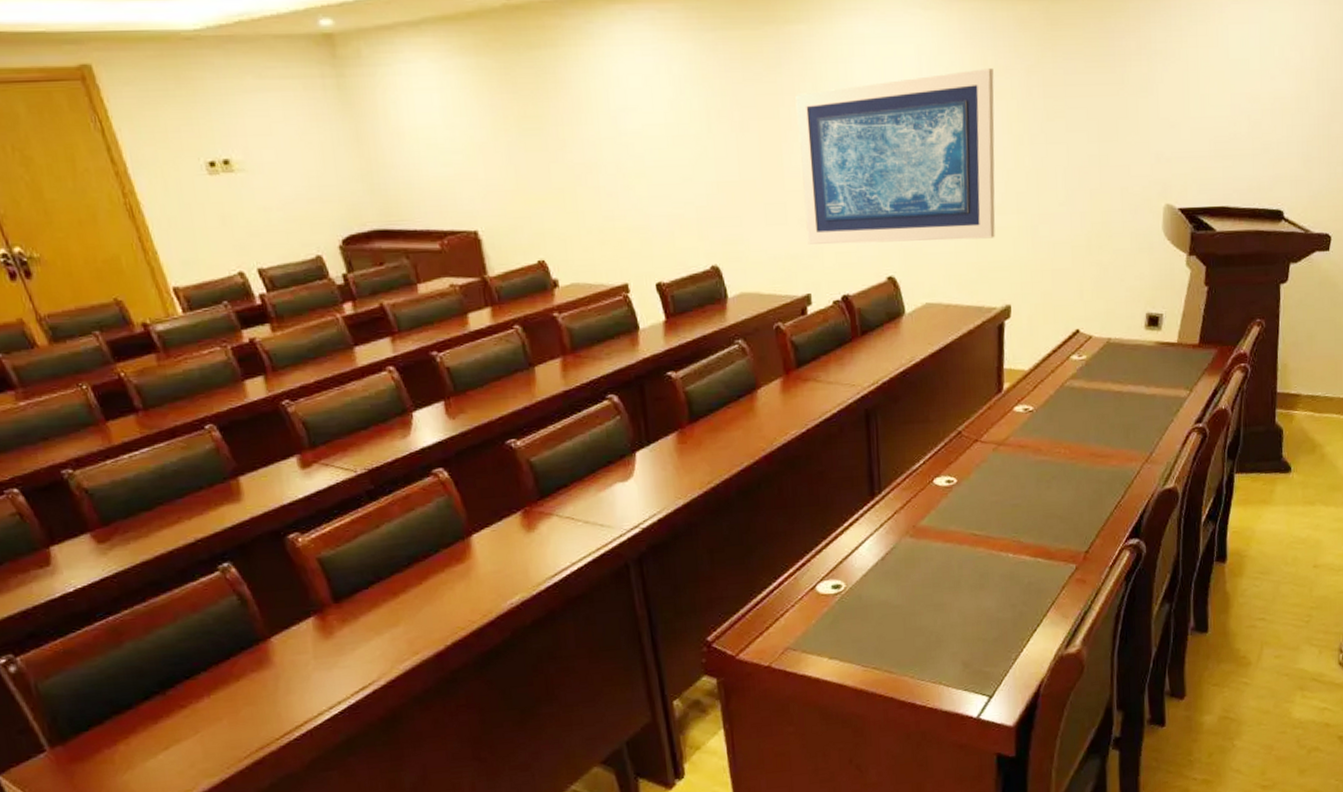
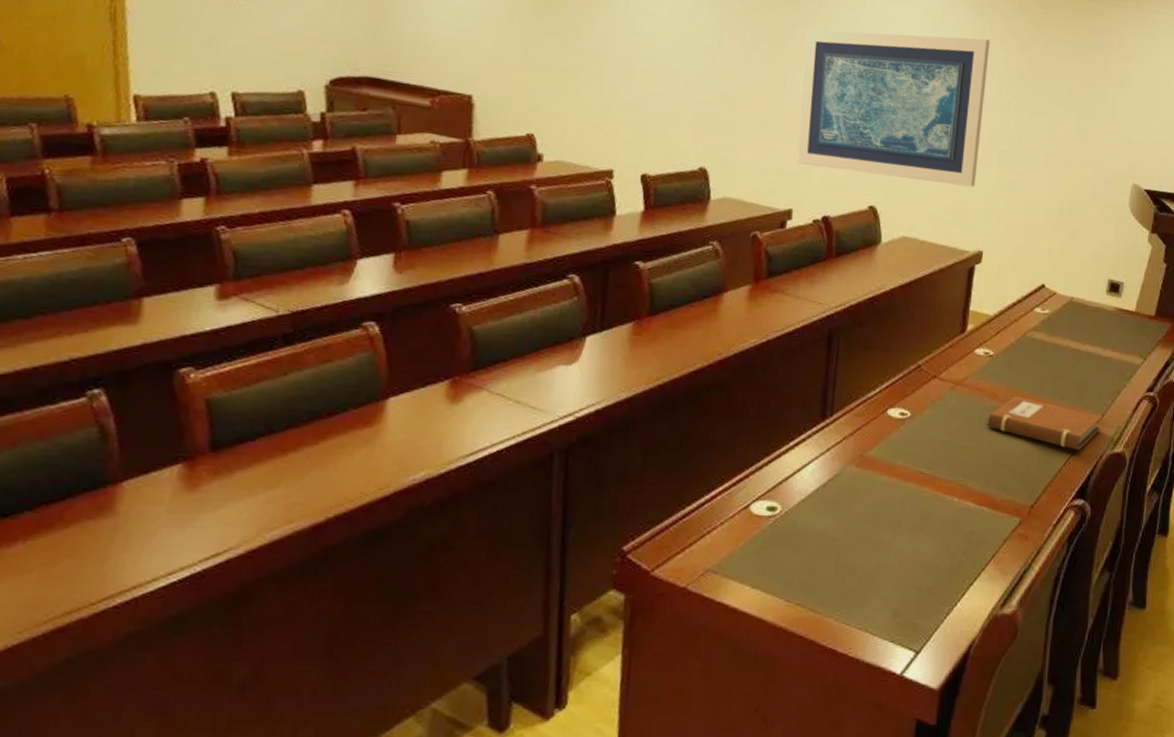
notebook: none [1033,447,1151,492] -> present [986,396,1103,450]

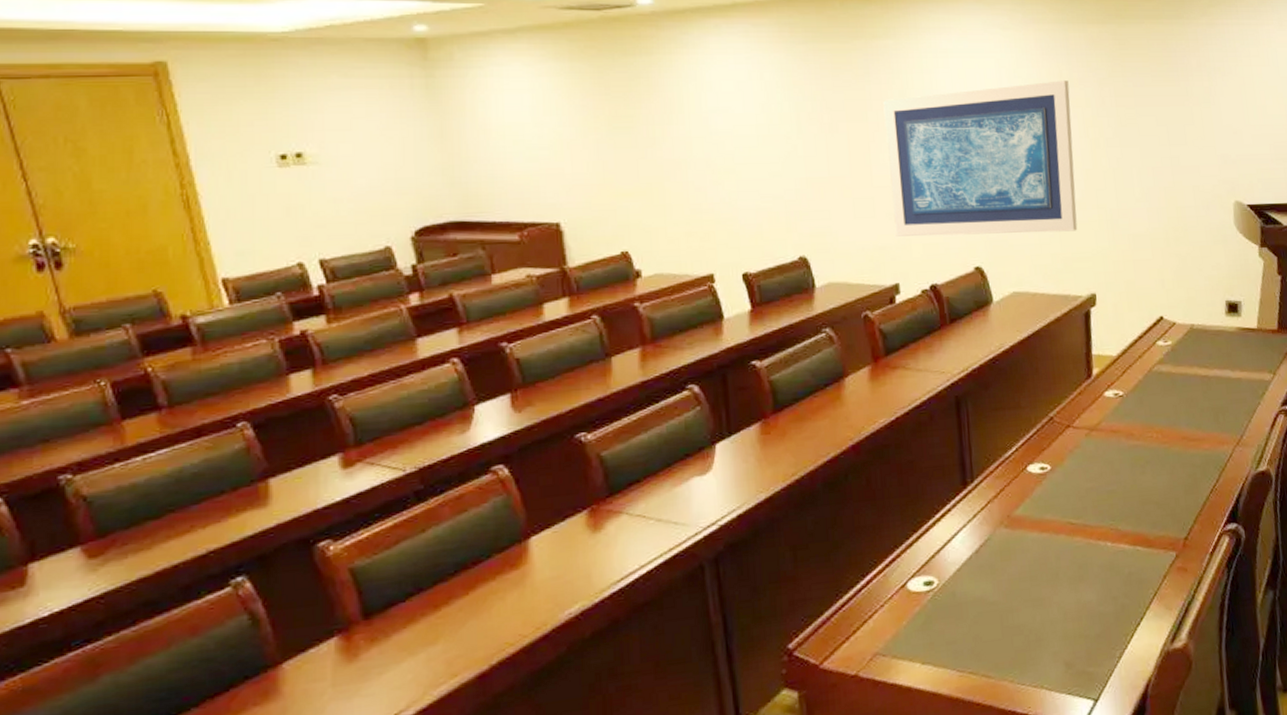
notebook: present [986,396,1103,450] -> none [1127,431,1242,476]

